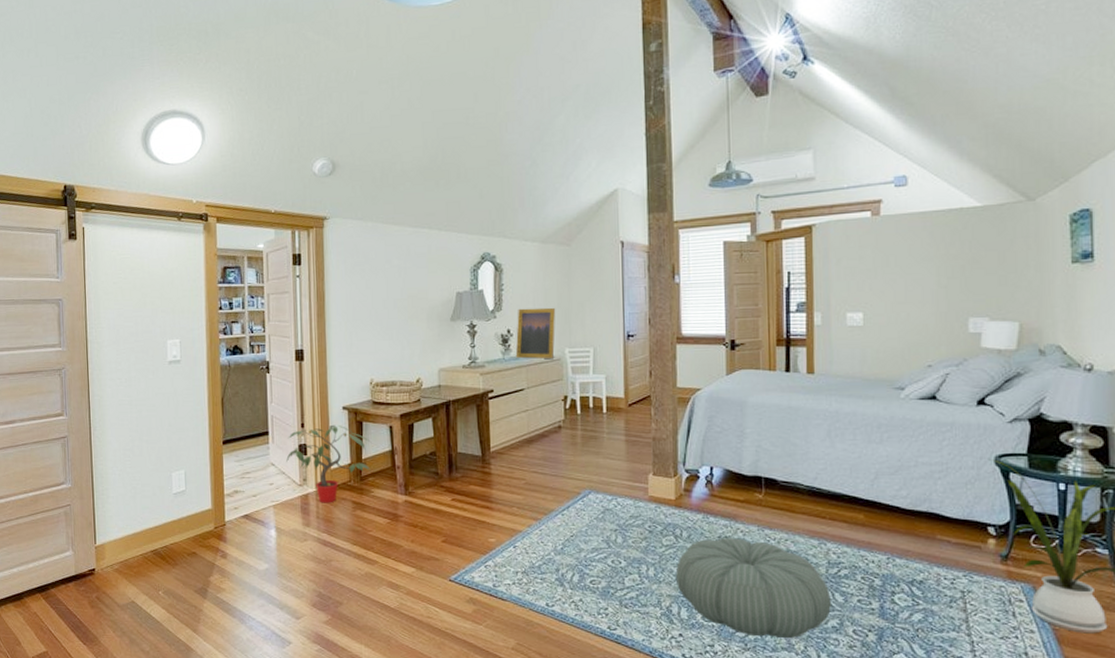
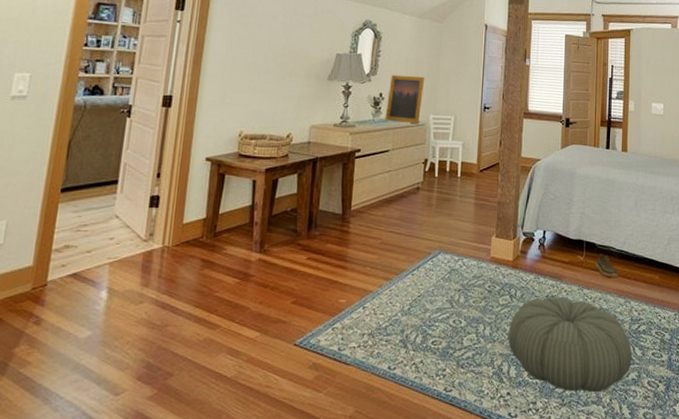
potted plant: present [286,424,372,503] -> none [133,176,232,261]
shoe: none [779,491,809,518] -> present [596,254,618,278]

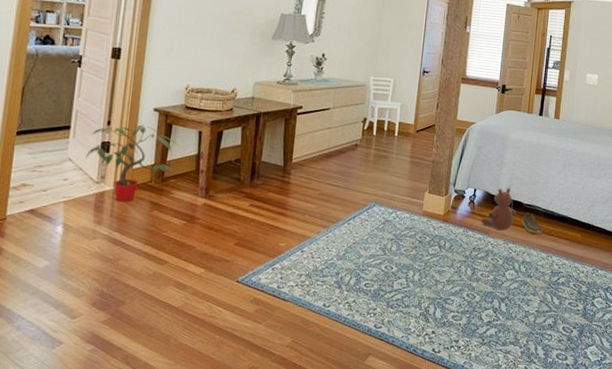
potted plant: none [133,176,232,261] -> present [86,125,179,202]
picture frame: present [384,74,425,123] -> none [326,36,367,84]
pouf: present [508,296,632,393] -> none [435,248,550,335]
teddy bear: none [553,227,589,275] -> present [481,187,516,231]

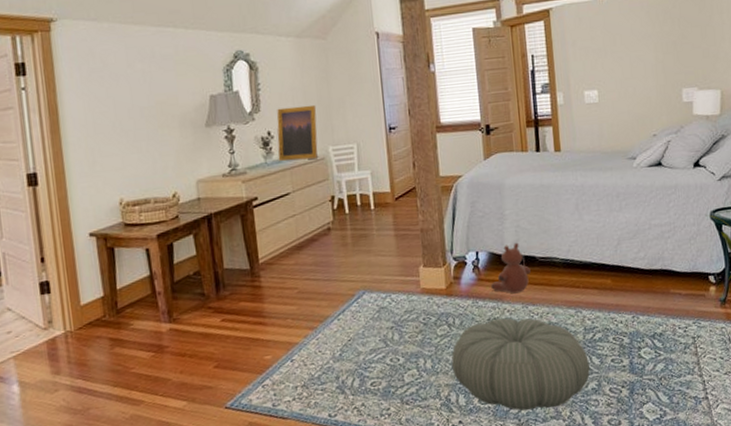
potted plant: present [86,125,179,202] -> none [25,254,128,346]
picture frame: none [326,36,367,84] -> present [277,104,318,161]
pouf: none [435,248,550,335] -> present [451,317,590,411]
shoe: present [522,212,543,235] -> none [539,266,566,290]

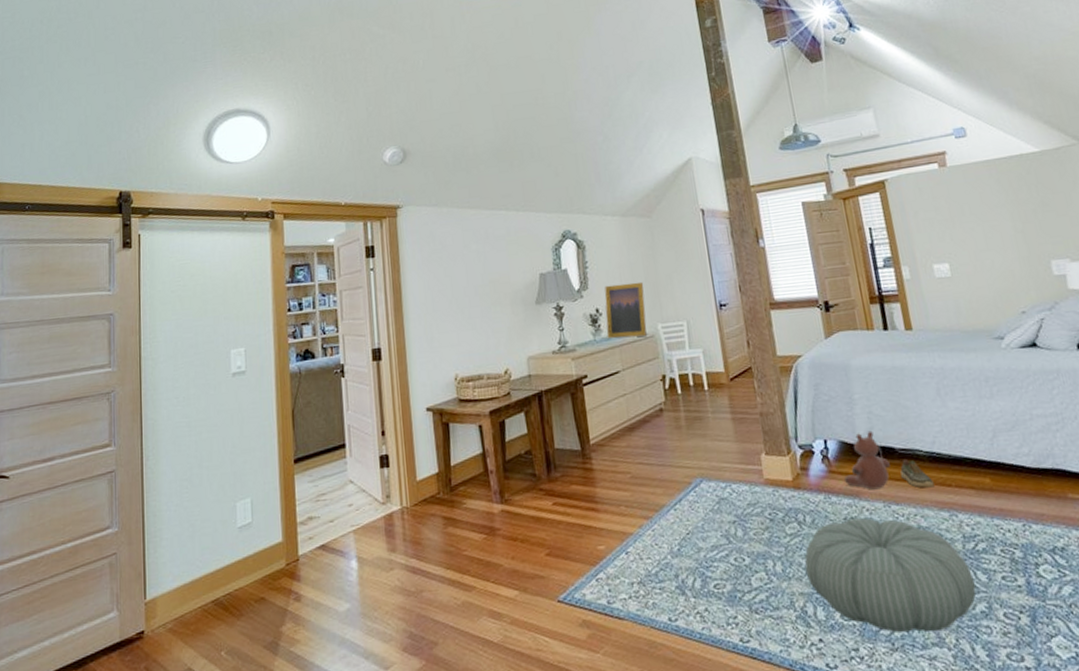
shoe: none [539,266,566,290] -> present [900,460,934,488]

